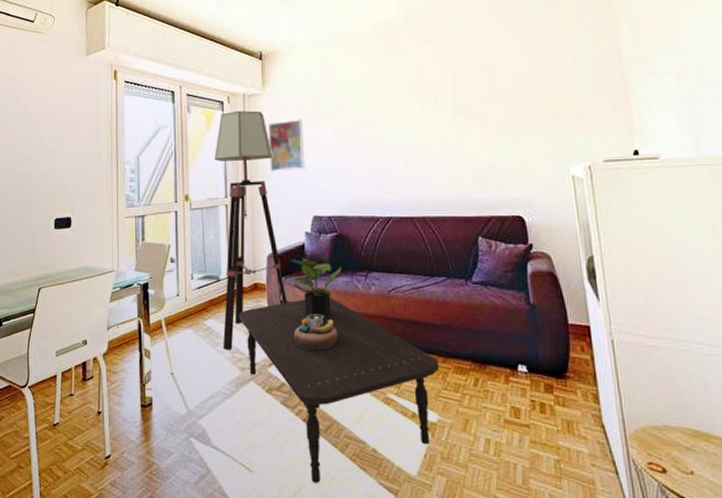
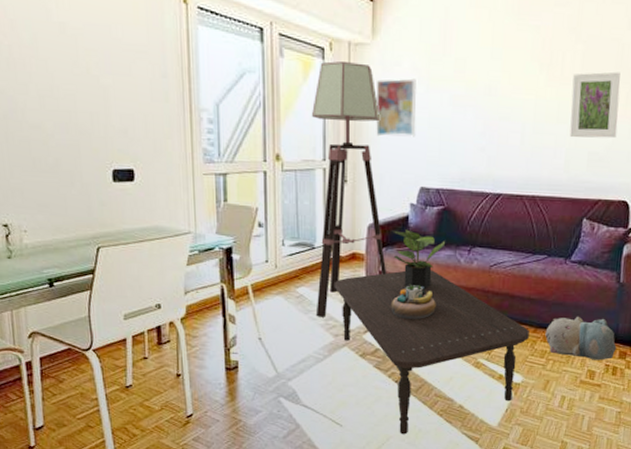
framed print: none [447,93,499,158] -> present [569,71,620,139]
plush toy: none [456,343,540,395] -> present [545,316,617,361]

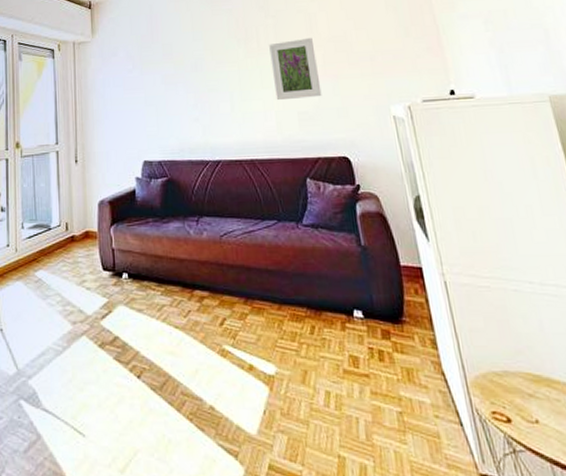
floor lamp: present [312,61,387,317] -> none [46,58,120,303]
coffee table: present [334,270,529,435] -> none [70,244,274,447]
wall art: present [376,78,416,137] -> none [98,65,135,118]
decorative bowl: present [390,284,436,319] -> none [125,260,171,300]
potted plant: present [391,228,446,290] -> none [120,202,173,266]
plush toy: present [545,316,617,361] -> none [291,287,377,342]

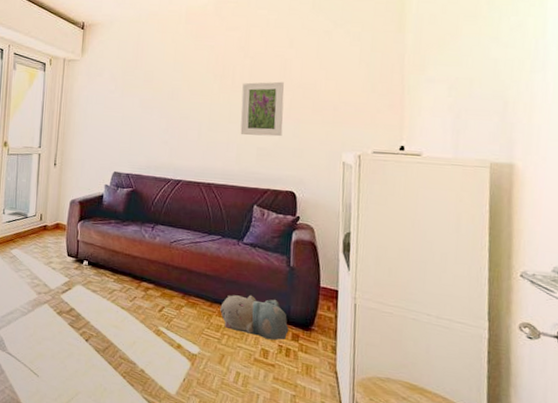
plush toy: none [291,287,377,342] -> present [220,294,289,341]

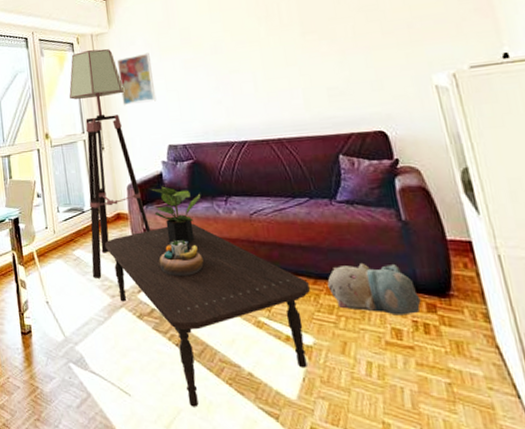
floor lamp: none [24,73,85,276] -> present [69,49,151,278]
coffee table: none [40,241,206,392] -> present [104,223,310,407]
wall art: none [80,86,114,131] -> present [117,52,157,106]
decorative bowl: none [85,253,123,285] -> present [159,239,204,276]
potted plant: none [89,205,133,259] -> present [148,185,201,244]
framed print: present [240,81,284,137] -> none [292,9,353,78]

